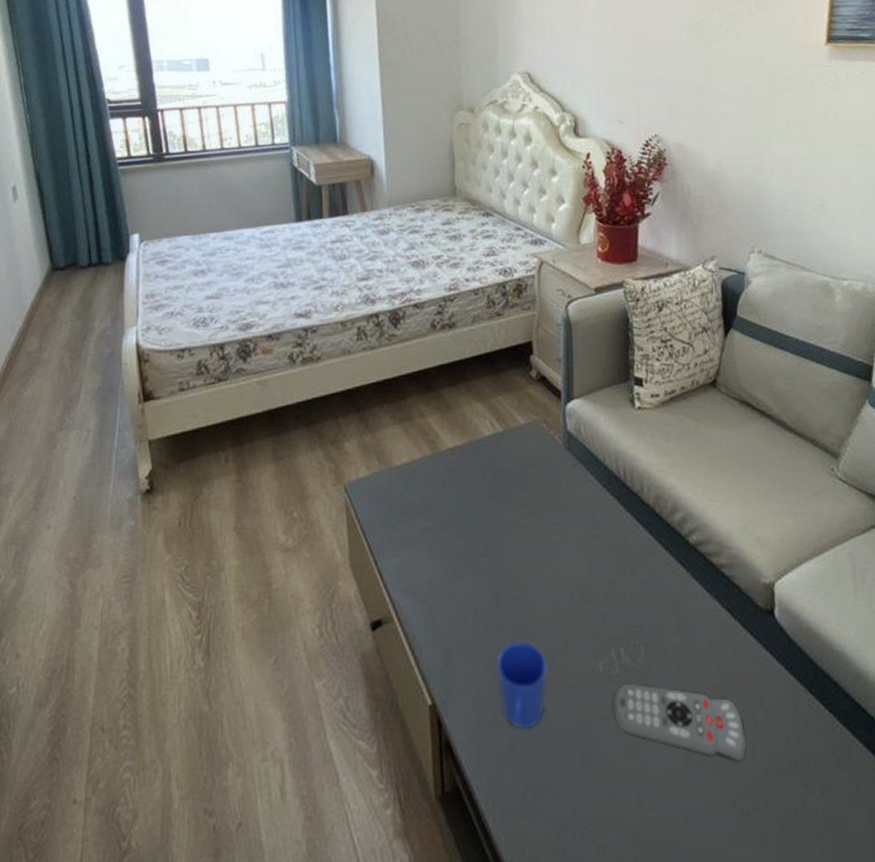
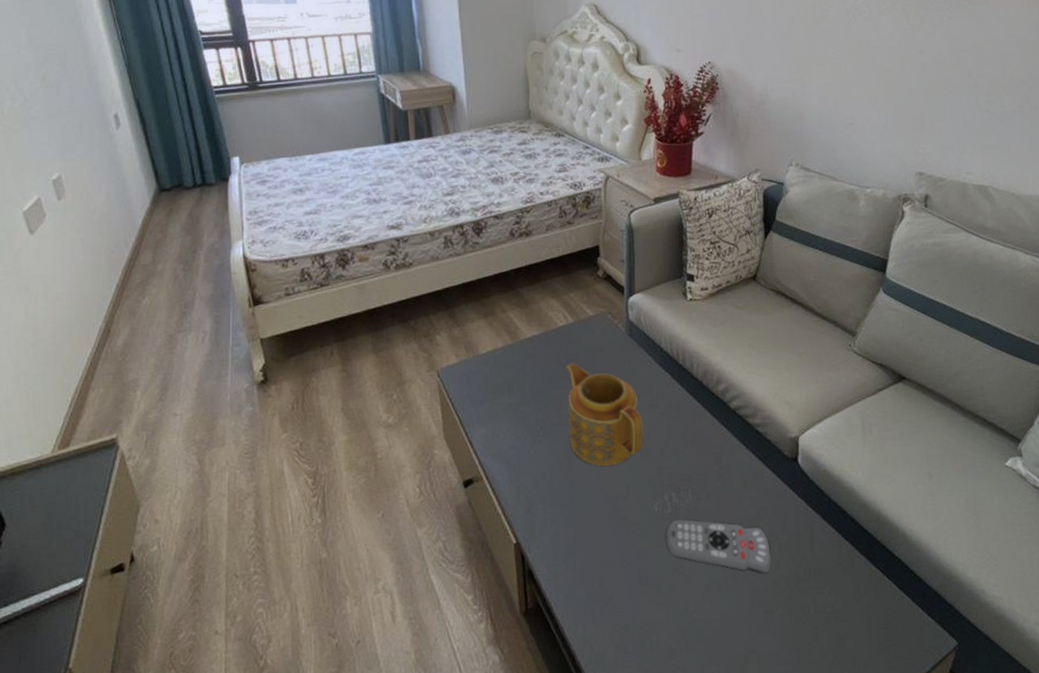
teapot: none [493,479,585,611] -> present [566,362,643,466]
cup: present [497,642,547,730] -> none [570,491,612,559]

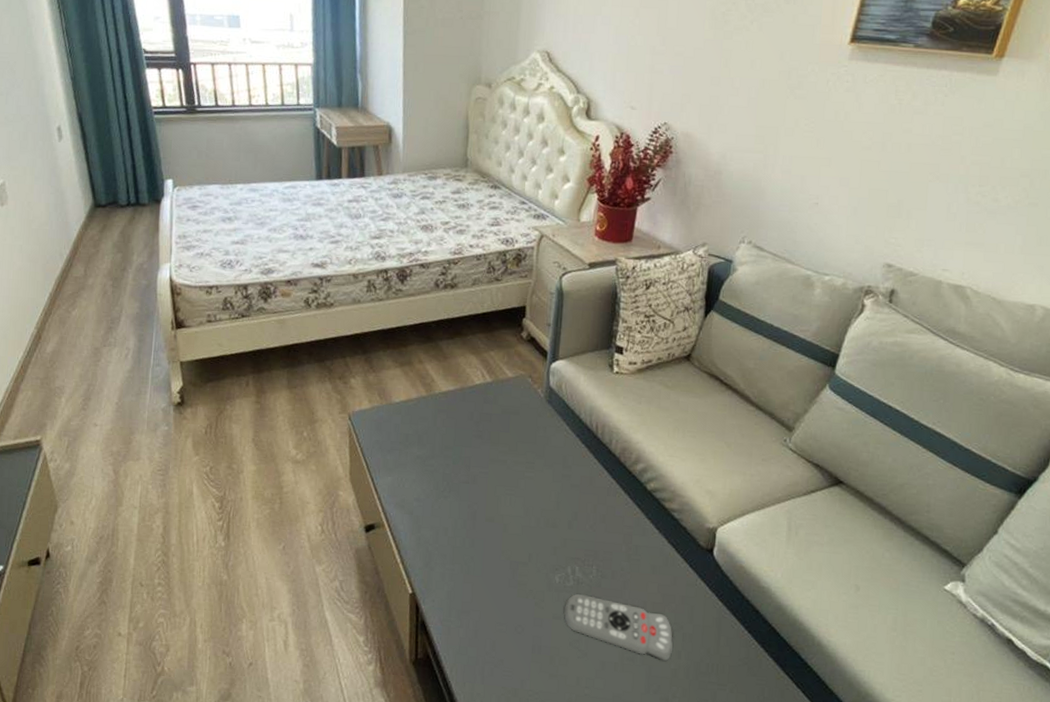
teapot: present [566,362,643,466] -> none [475,422,553,531]

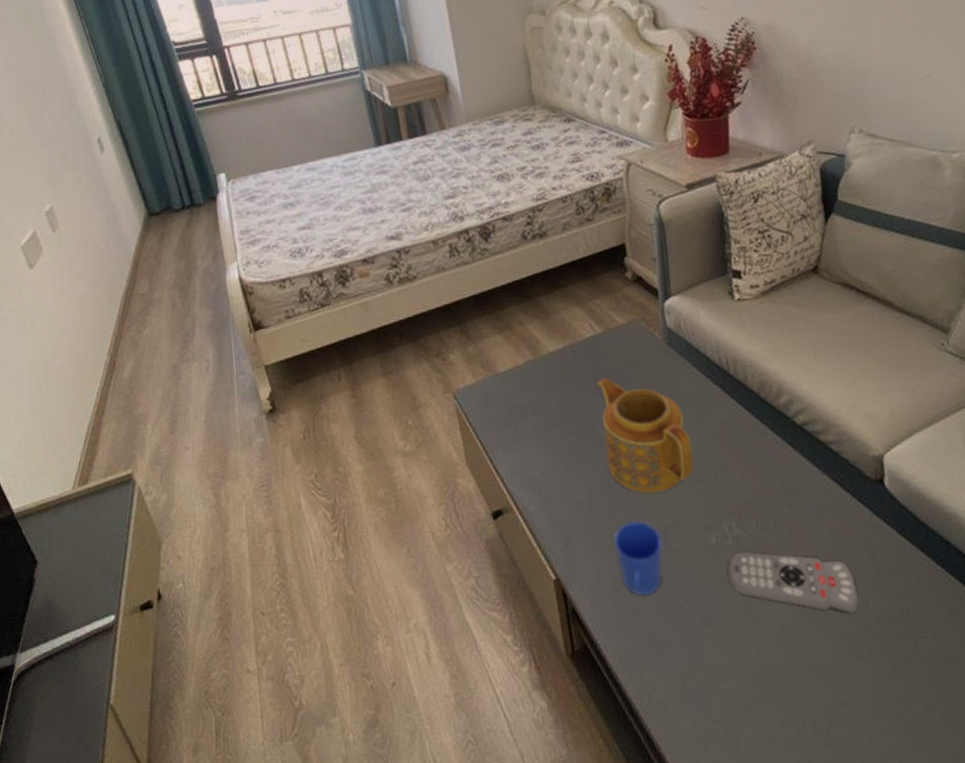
cup: none [469,552,512,620] -> present [614,521,663,596]
teapot: none [475,422,553,531] -> present [597,377,694,494]

